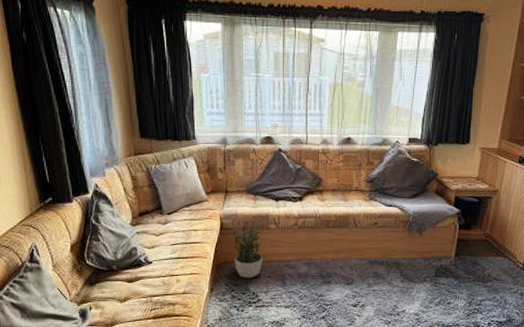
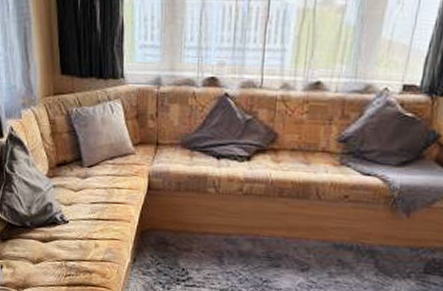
potted plant: present [229,226,264,278] -> none [157,187,200,251]

